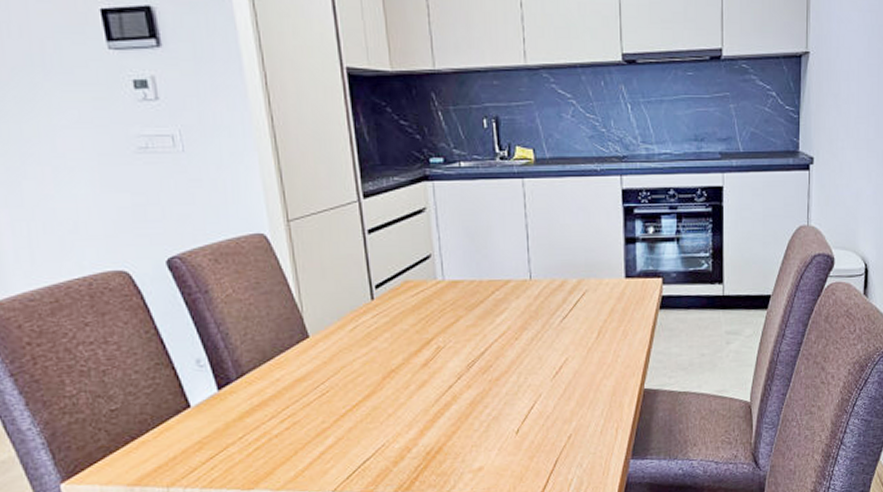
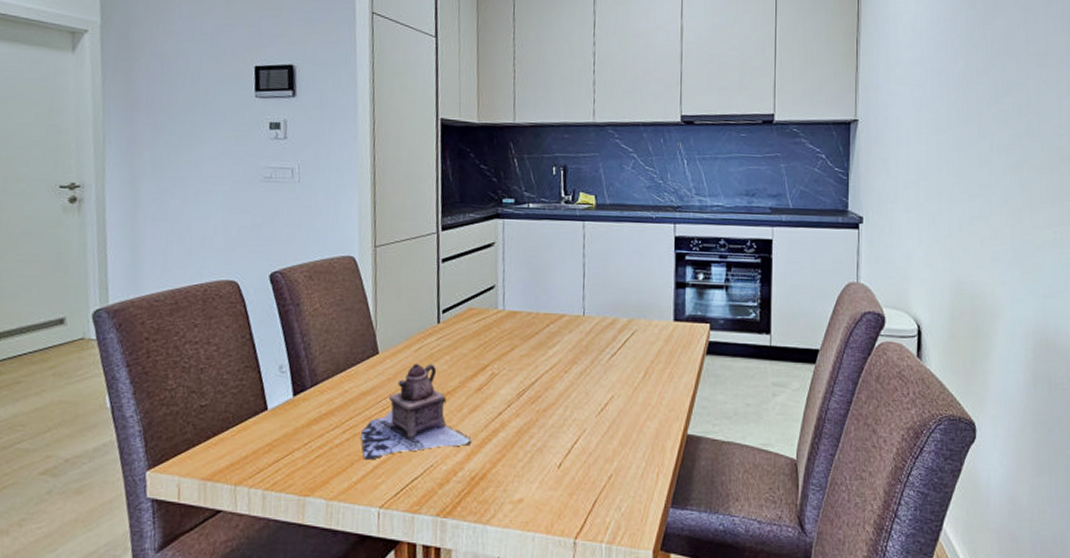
teapot: none [302,343,423,447] -> present [361,364,472,460]

